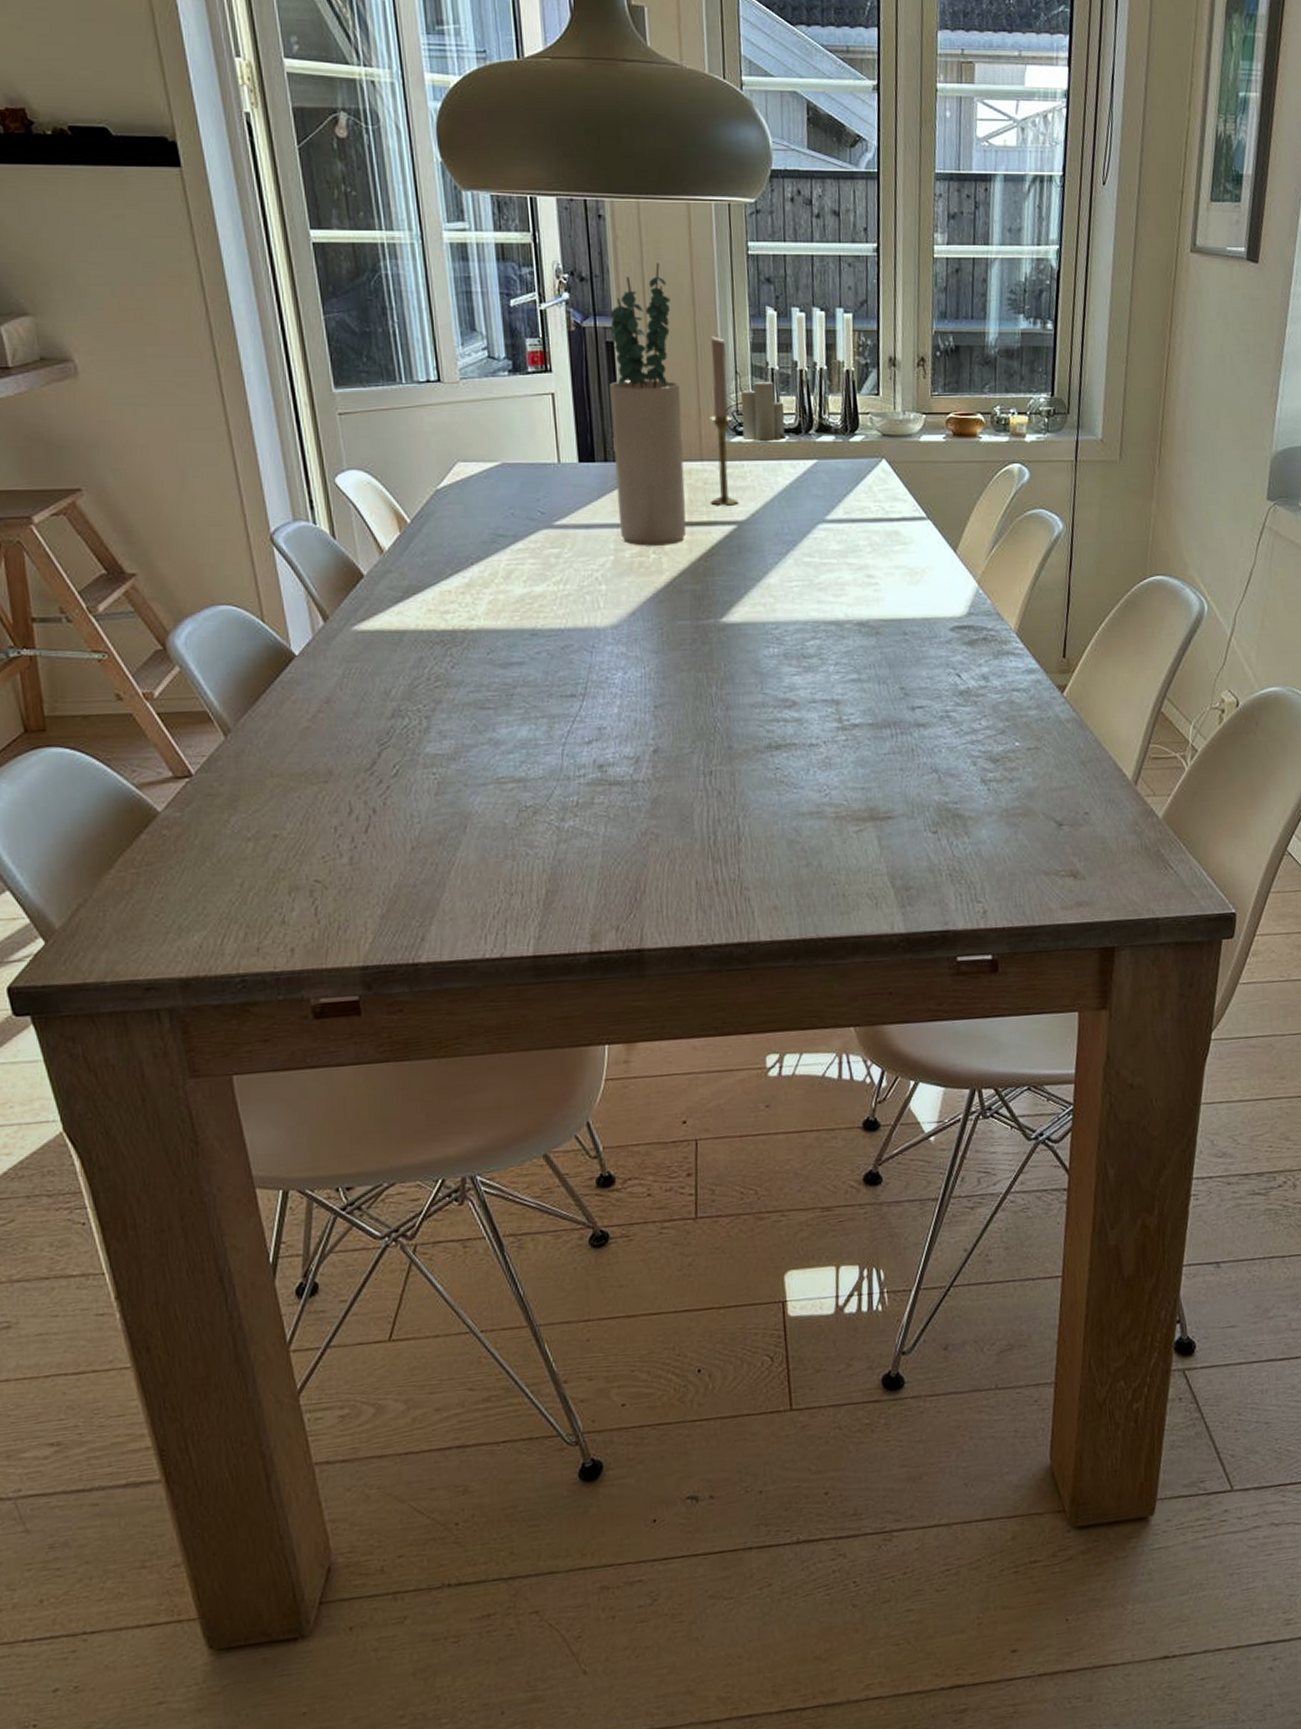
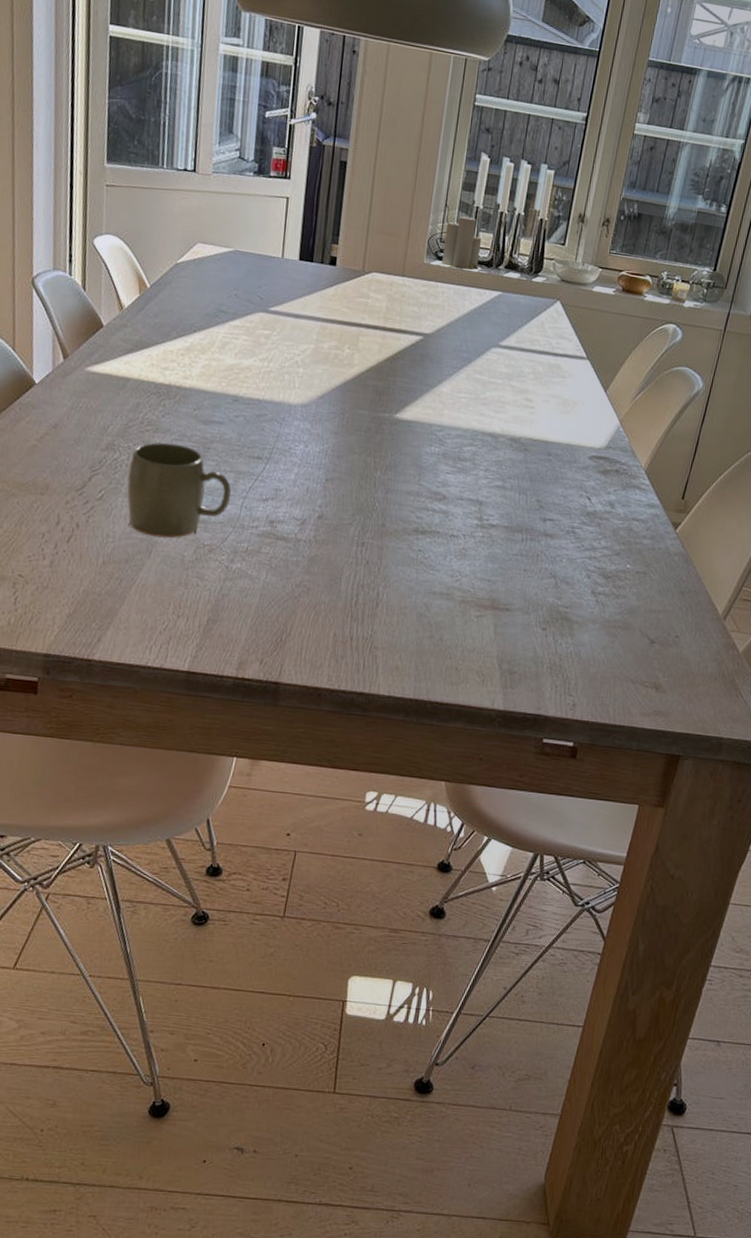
mug: none [423,696,548,808] -> present [127,442,232,539]
vase: present [609,263,687,546] -> none [323,100,402,344]
candlestick: present [710,335,739,505] -> none [405,170,442,319]

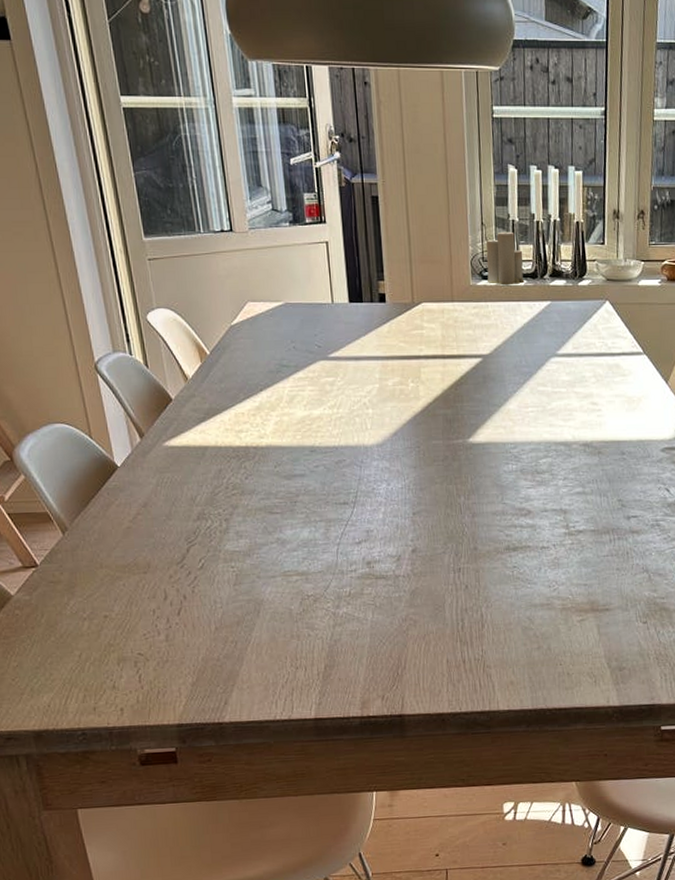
mug: present [127,442,232,539] -> none [223,503,326,596]

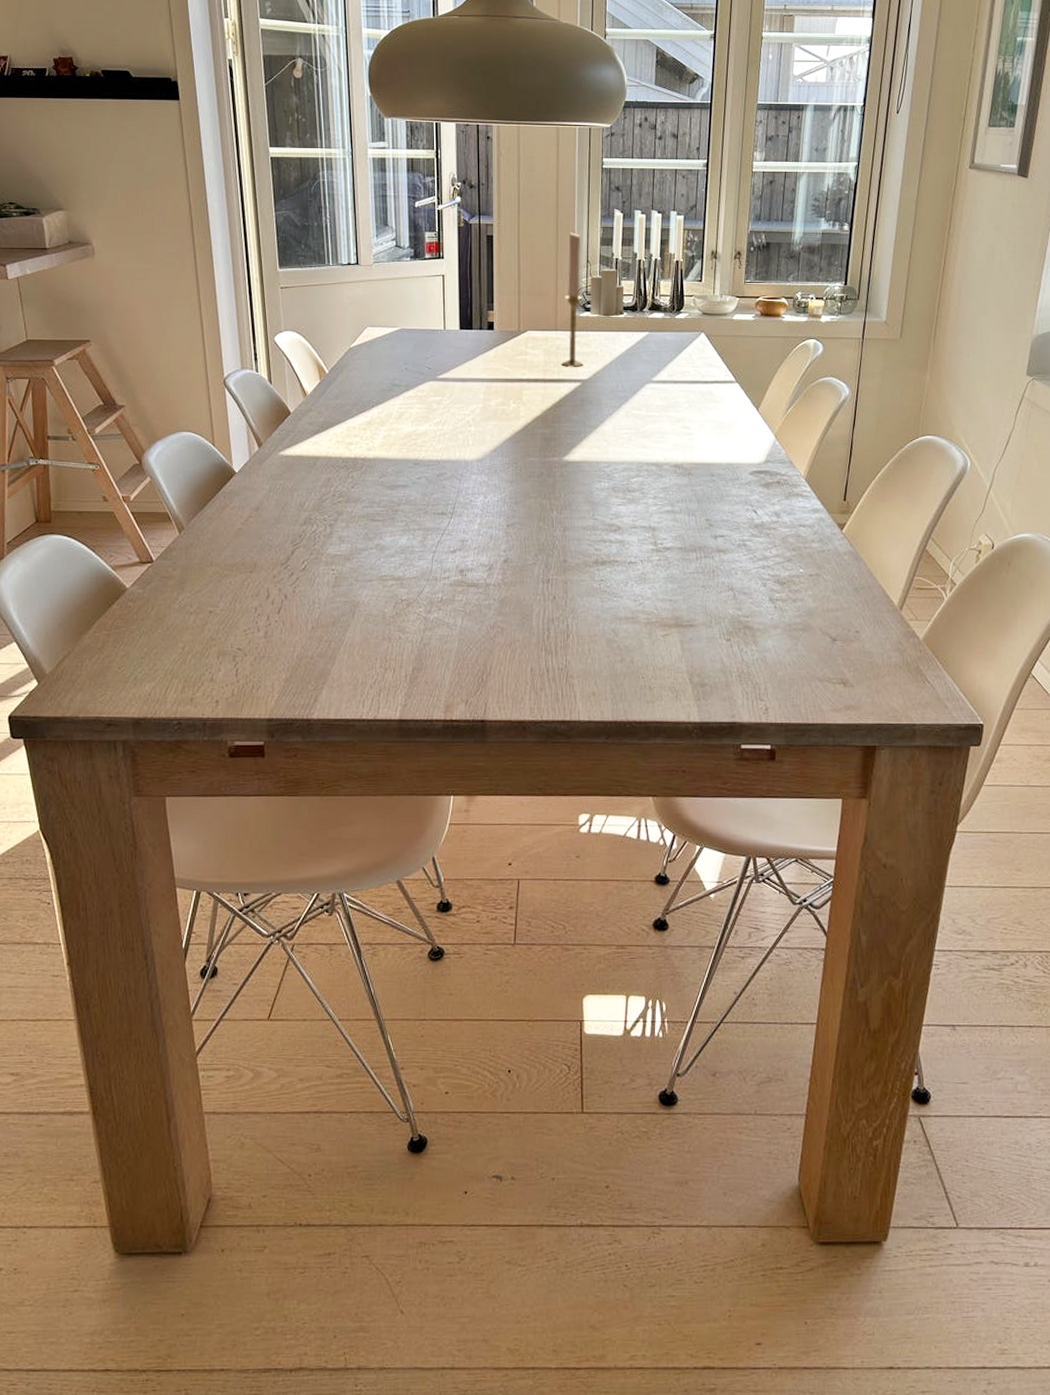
candlestick: none [459,190,484,340] -> present [562,231,584,366]

